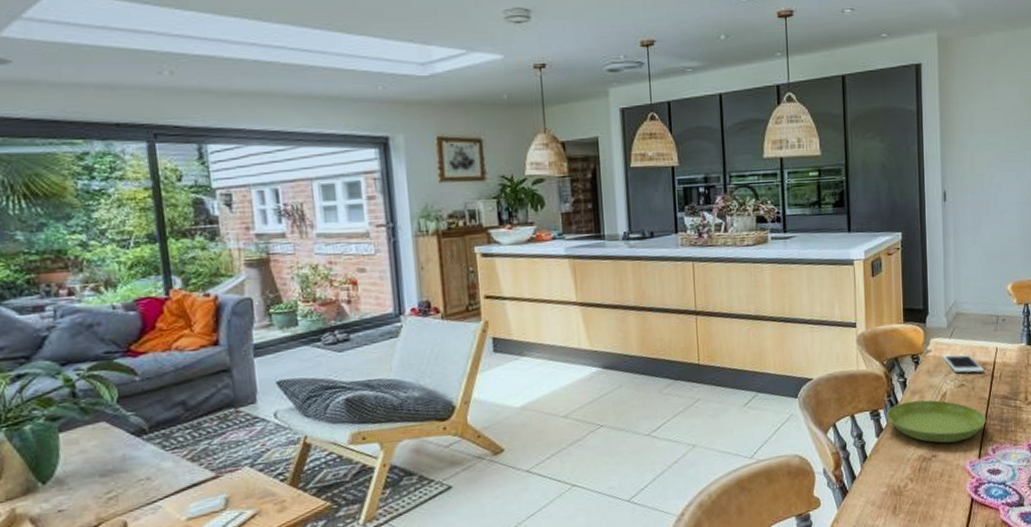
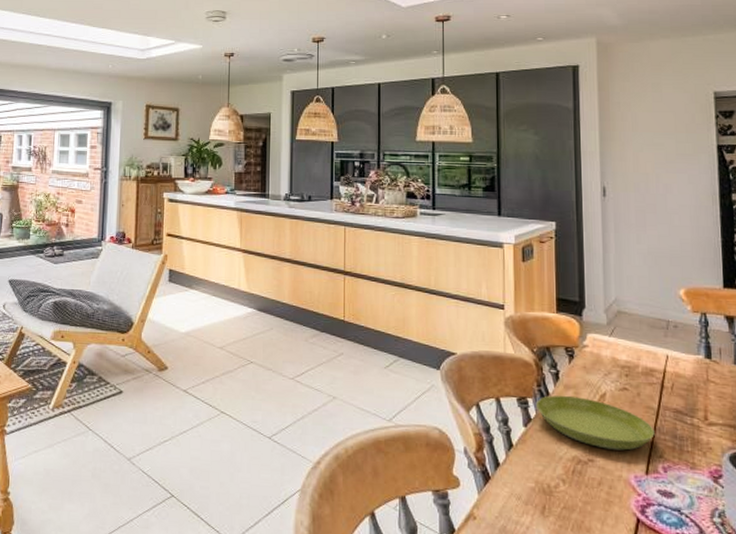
cell phone: present [942,354,985,374] -> none [601,353,652,380]

